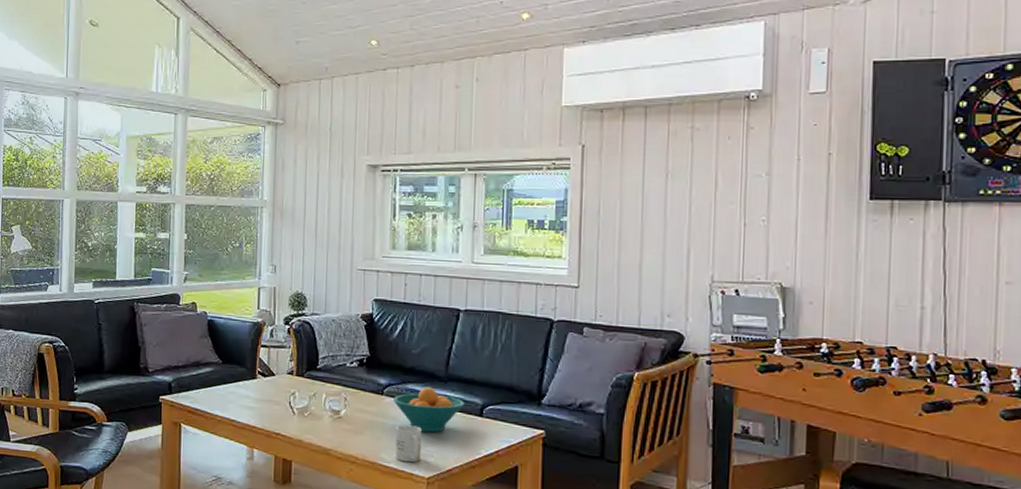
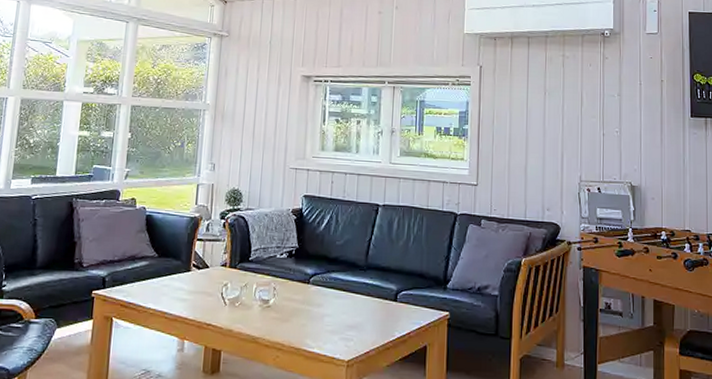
fruit bowl: present [393,387,465,433] -> none [318,275,382,318]
mug: present [395,425,422,463] -> none [319,311,343,347]

